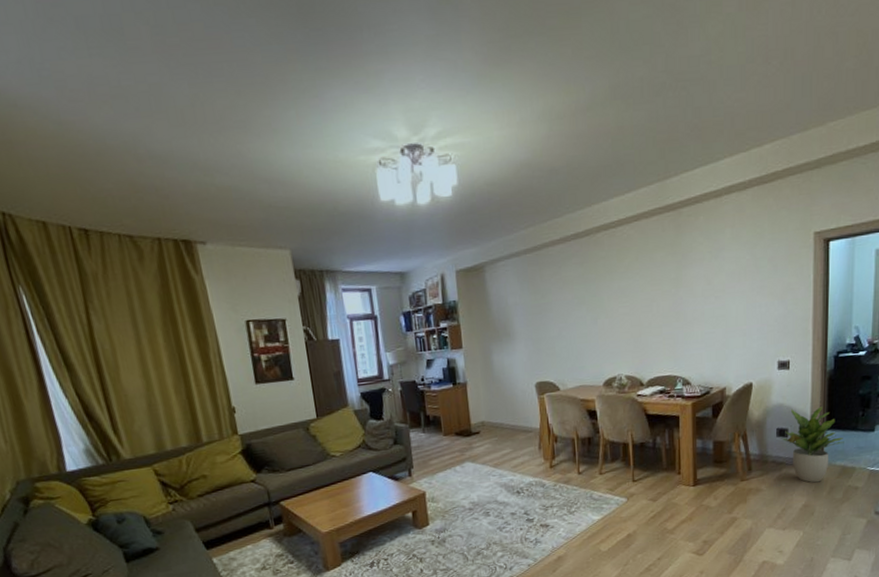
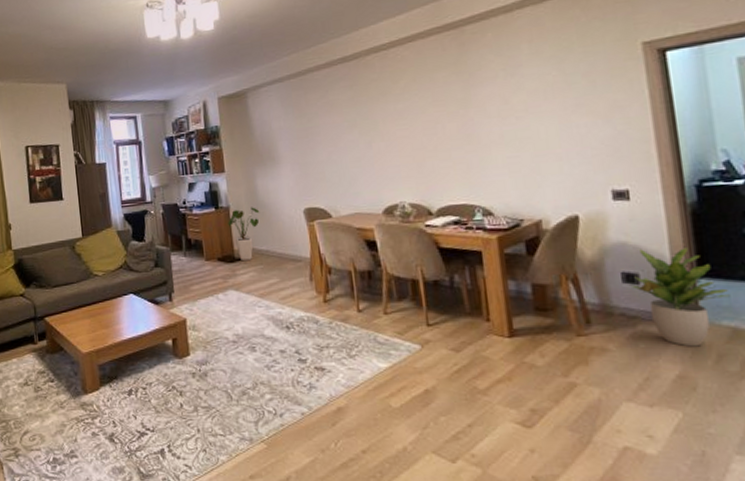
house plant: none [465,382,496,434] -> present [228,207,260,260]

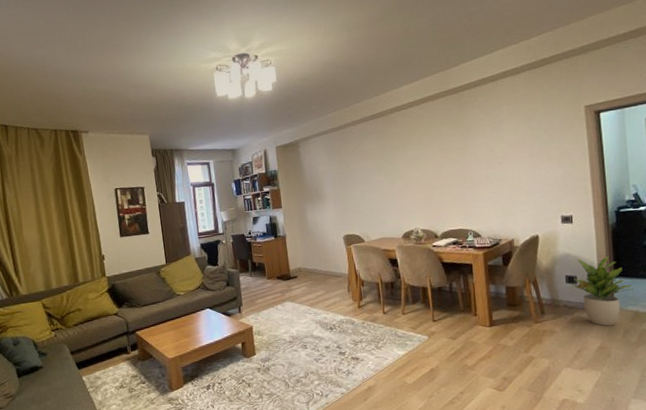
house plant: present [228,207,260,260] -> none [284,235,310,278]

